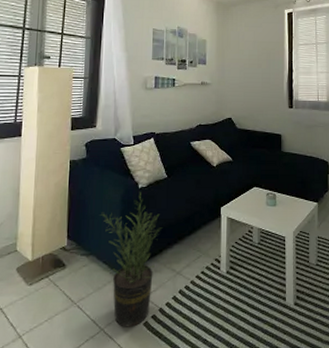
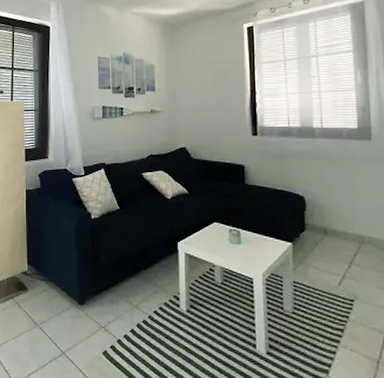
potted plant: present [101,192,162,327] -> none [57,222,117,355]

